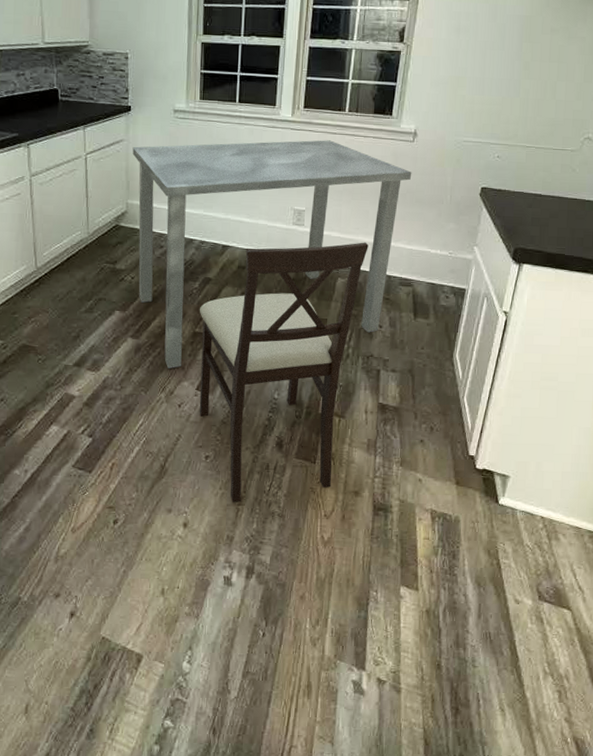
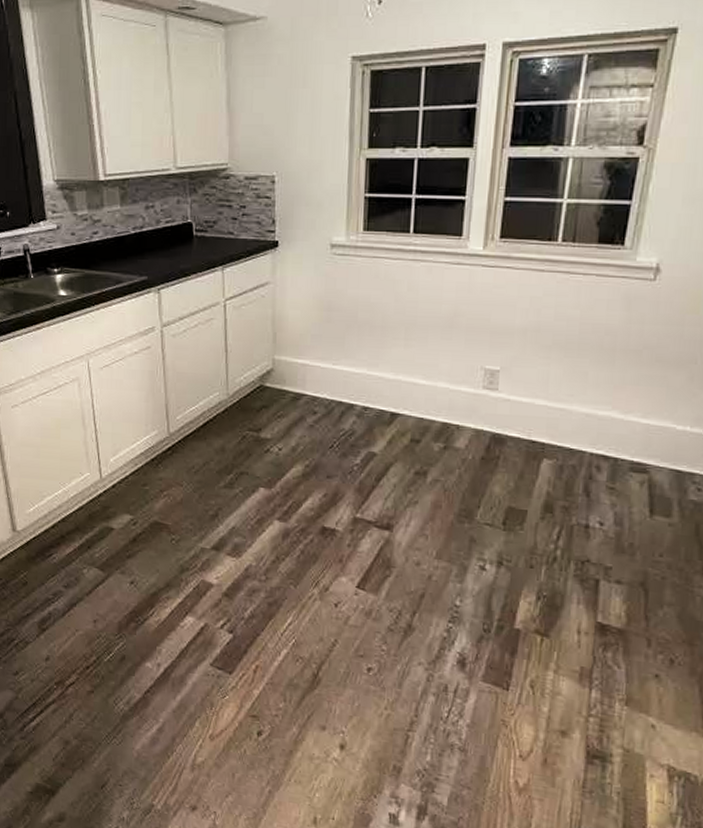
dining table: present [132,140,412,369] -> none [280,279,652,561]
chair: present [199,242,369,502] -> none [360,413,587,727]

